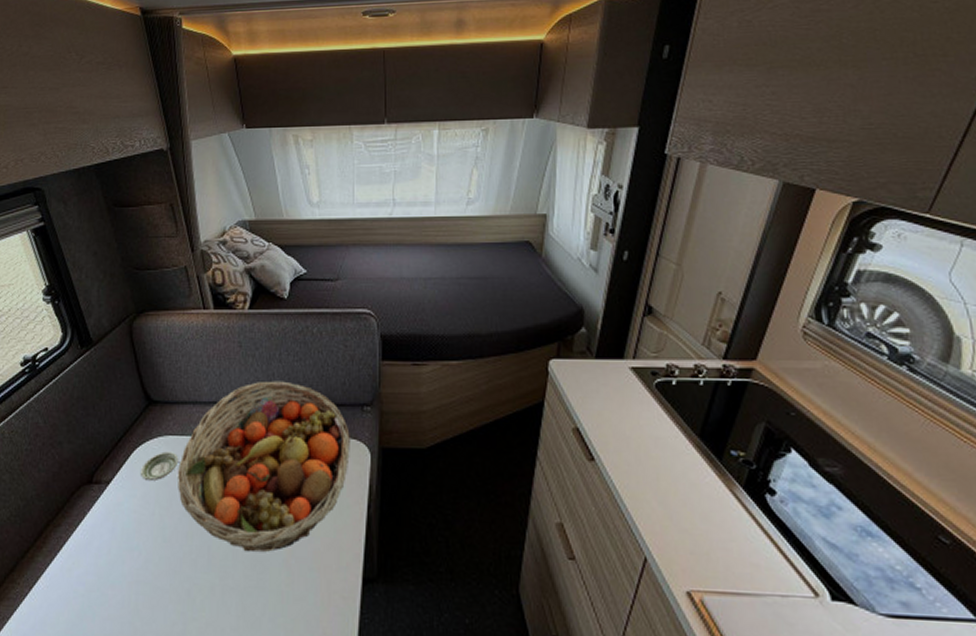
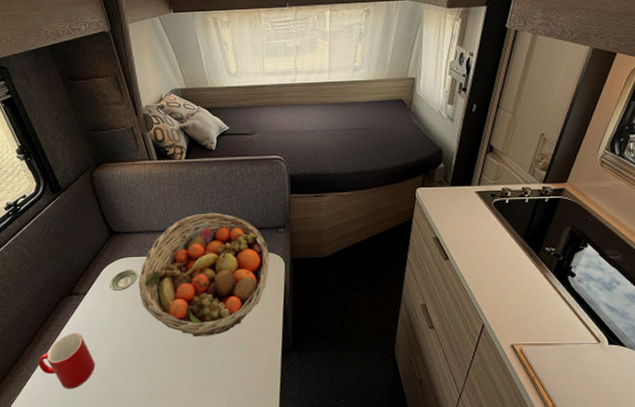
cup: none [39,536,112,617] -> present [38,333,95,390]

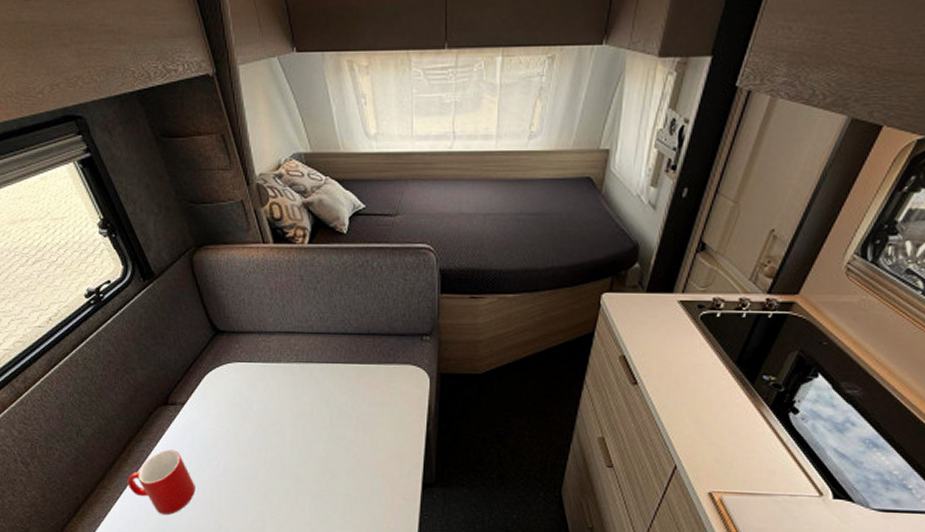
saucer: present [109,269,139,291] -> none [212,376,249,403]
fruit basket: present [139,212,269,337] -> none [249,312,410,463]

